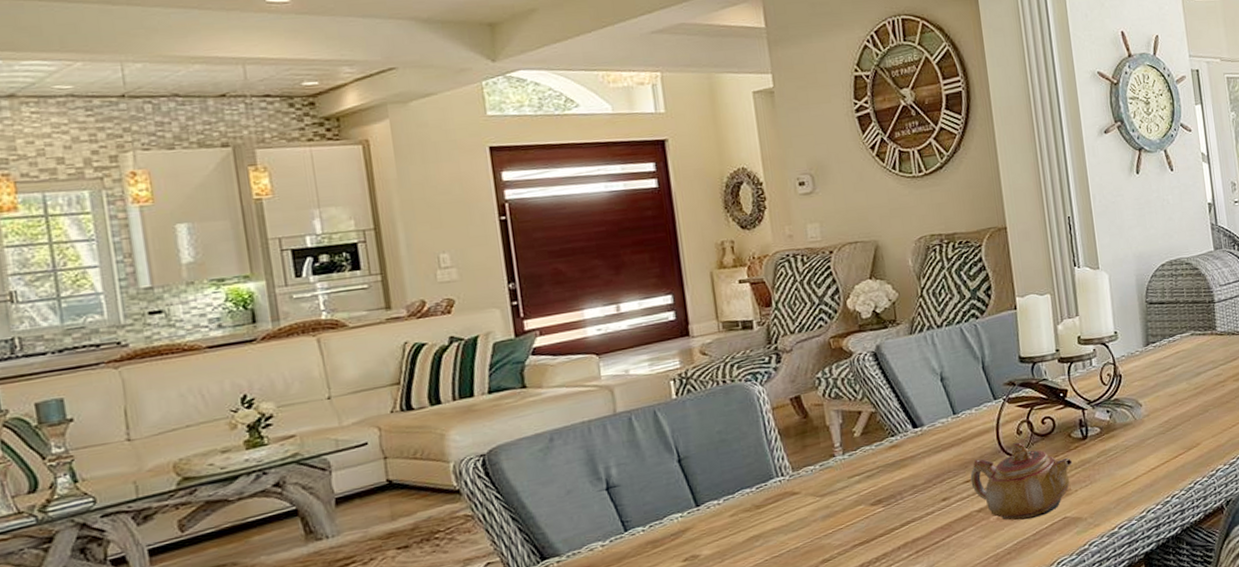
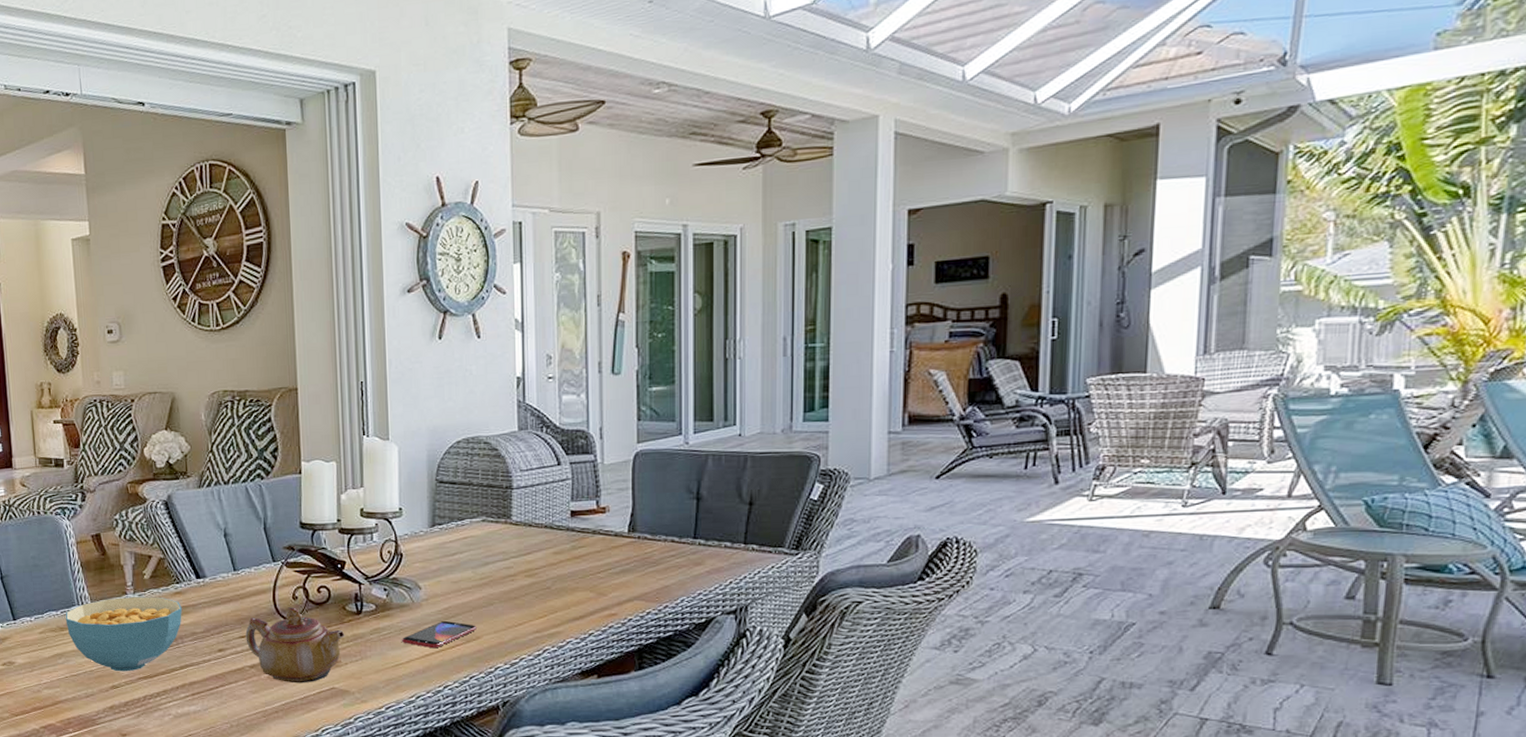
cereal bowl: none [761,453,900,543] -> present [65,597,182,672]
smartphone: none [1127,432,1196,462] -> present [401,620,477,649]

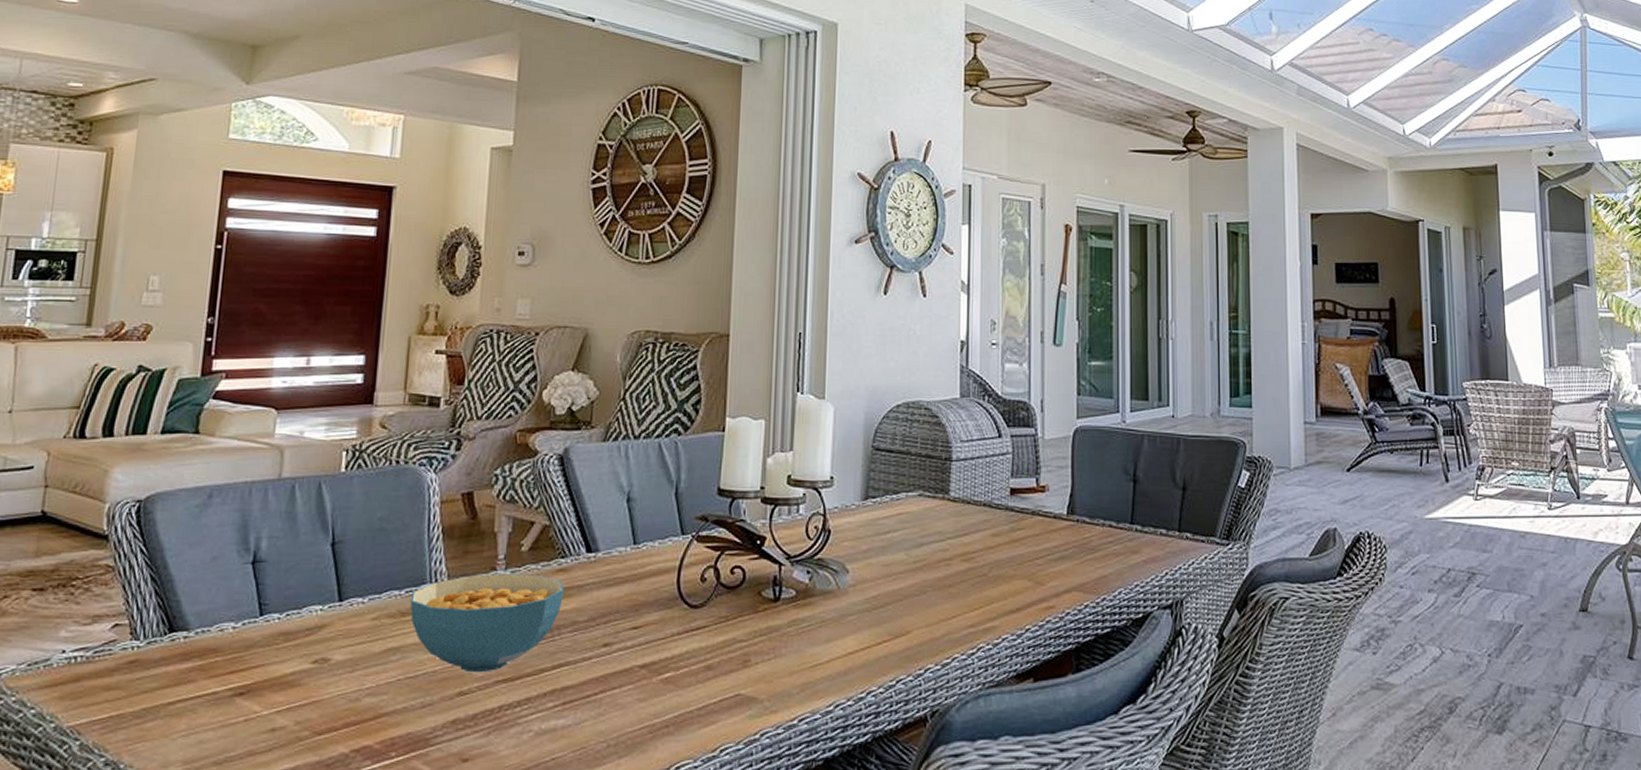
teapot: present [245,607,345,684] -> none [638,591,758,689]
smartphone: present [401,620,477,649] -> none [822,611,907,645]

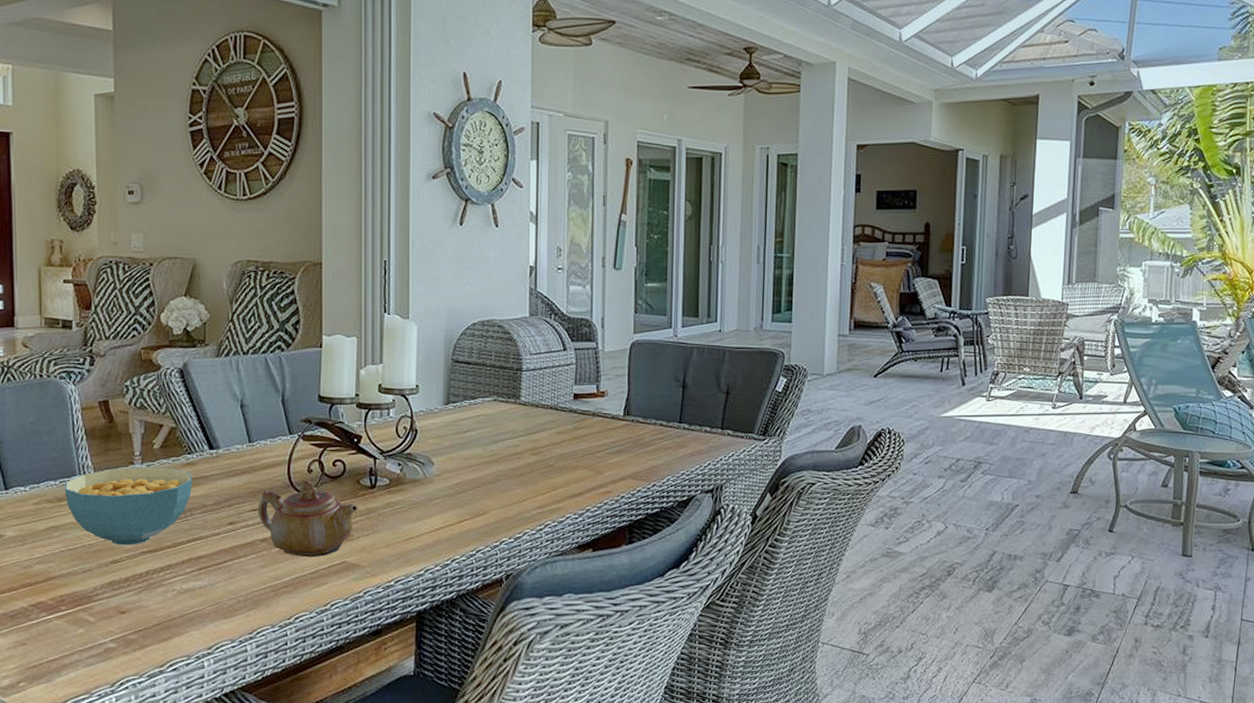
teapot: none [638,591,758,689] -> present [258,480,358,557]

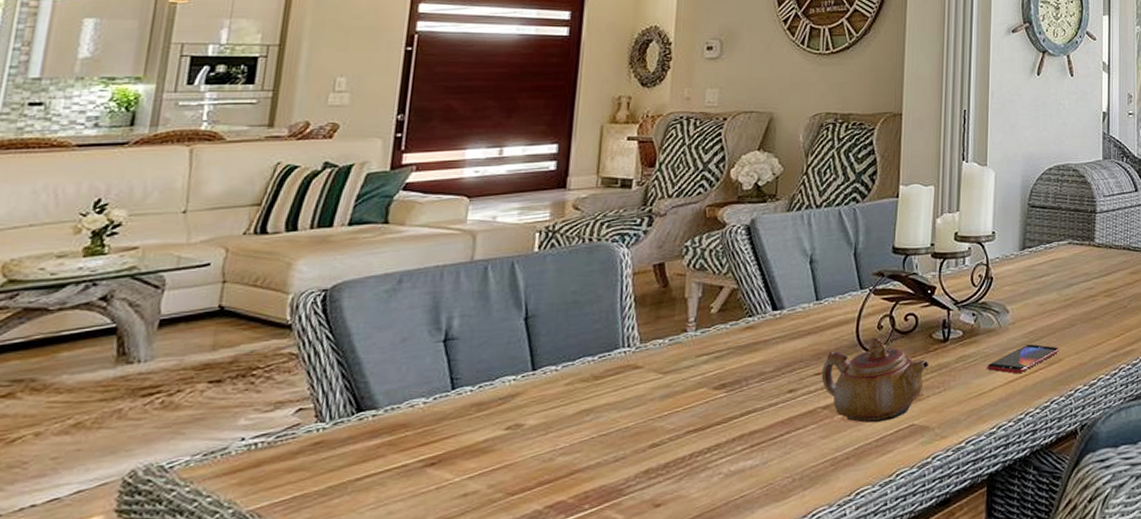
cereal bowl: present [64,467,192,546] -> none [603,333,751,426]
smartphone: none [412,495,485,523] -> present [986,344,1059,374]

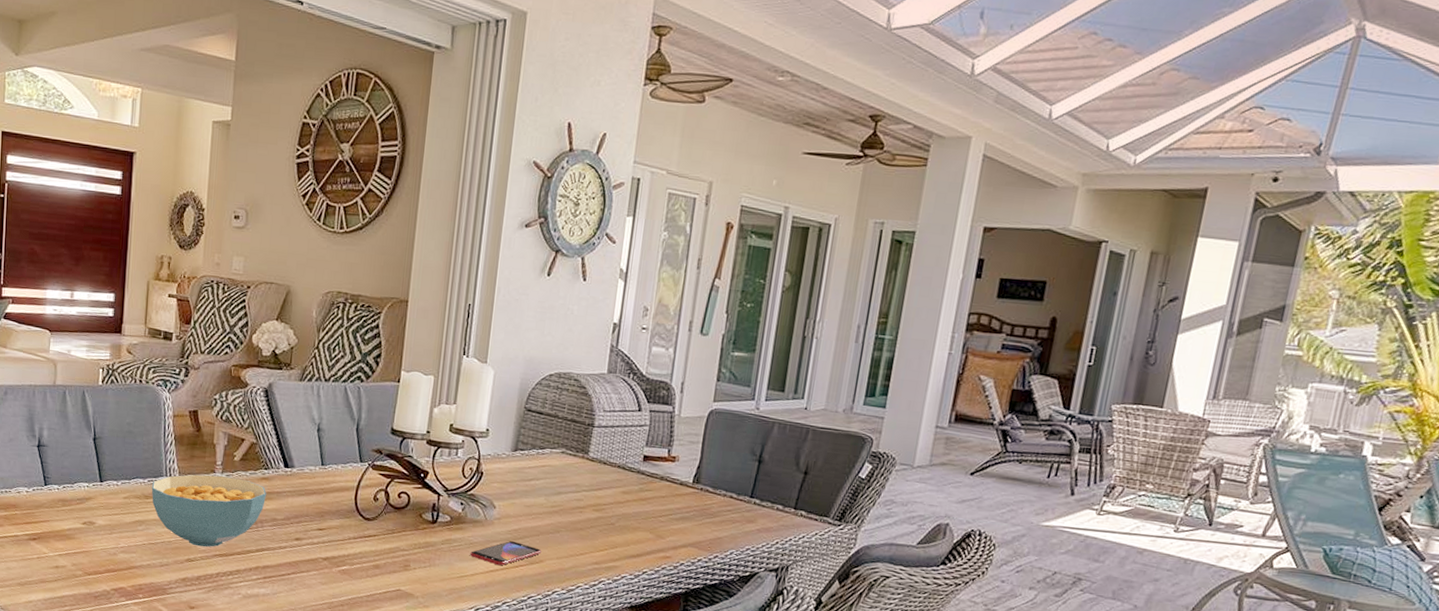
cereal bowl: none [603,333,751,426] -> present [151,474,266,547]
teapot: present [821,337,930,423] -> none [323,507,418,582]

